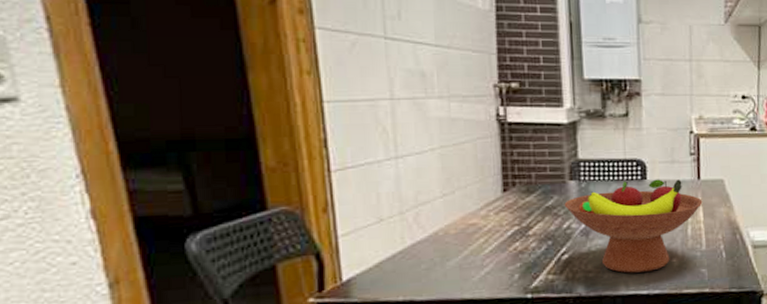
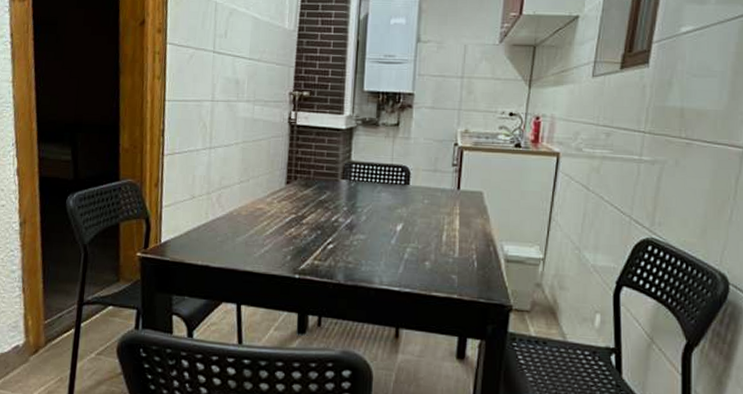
fruit bowl: present [564,179,703,273] -> none [335,184,460,270]

